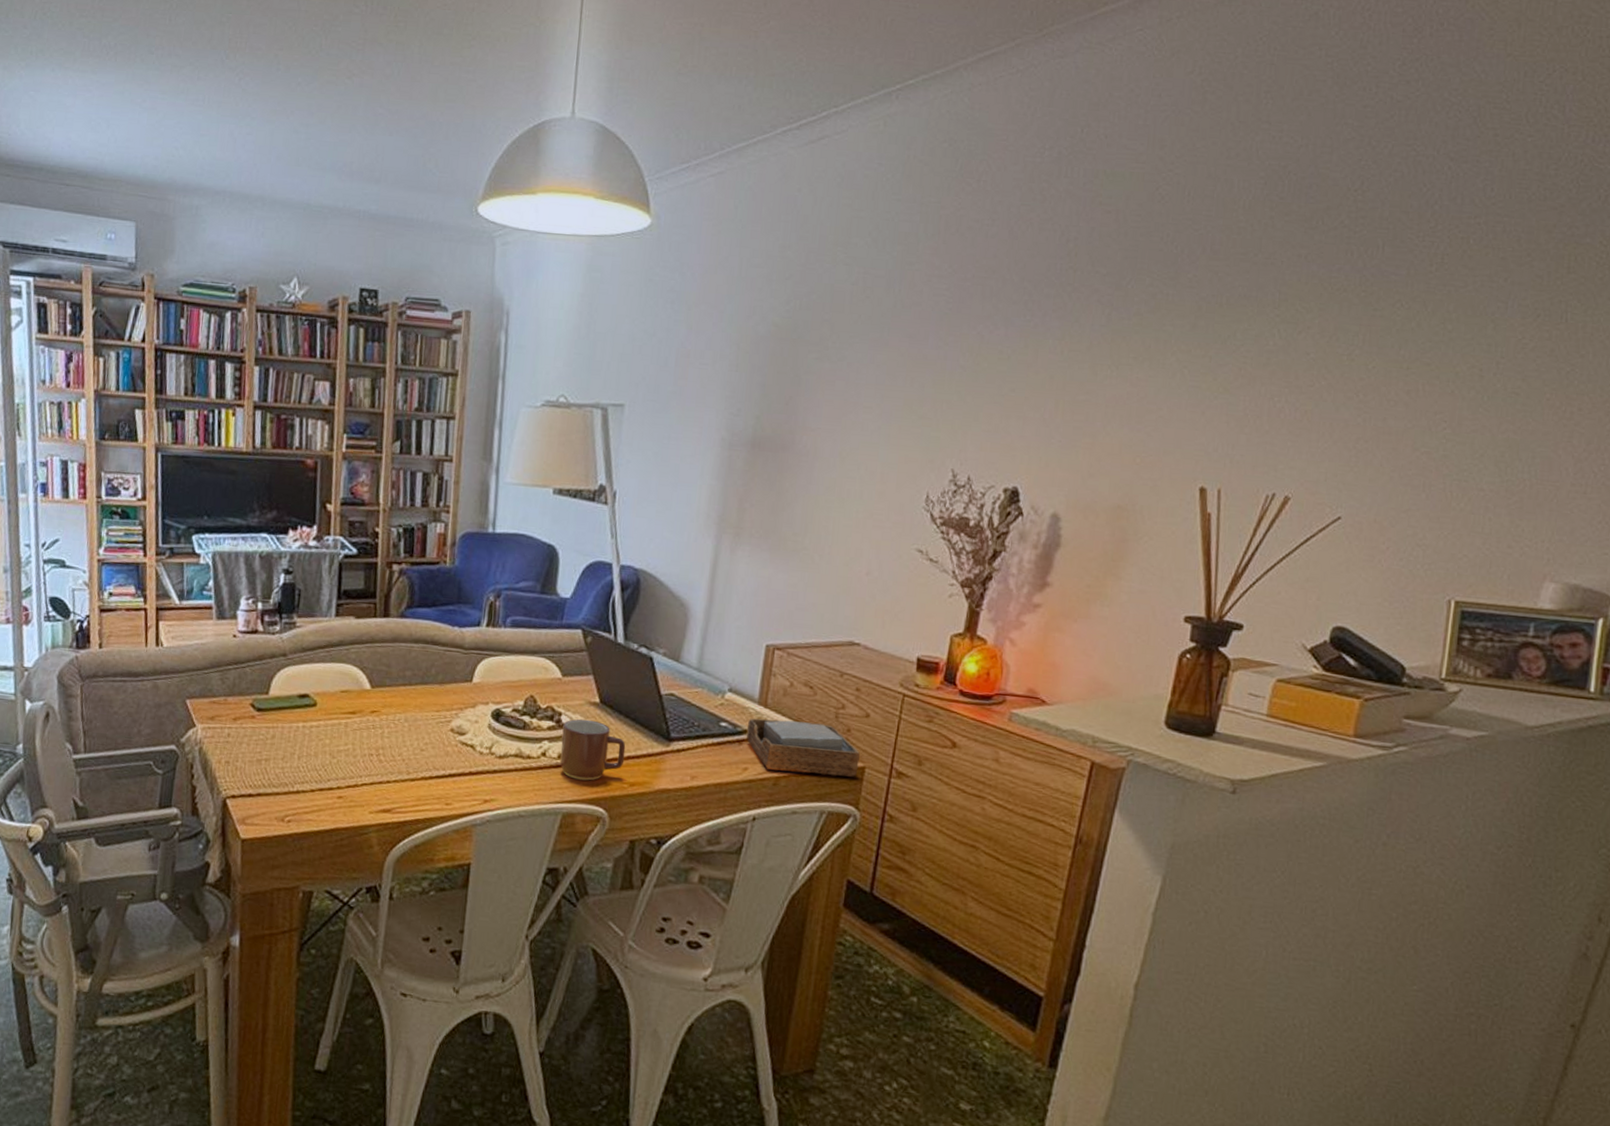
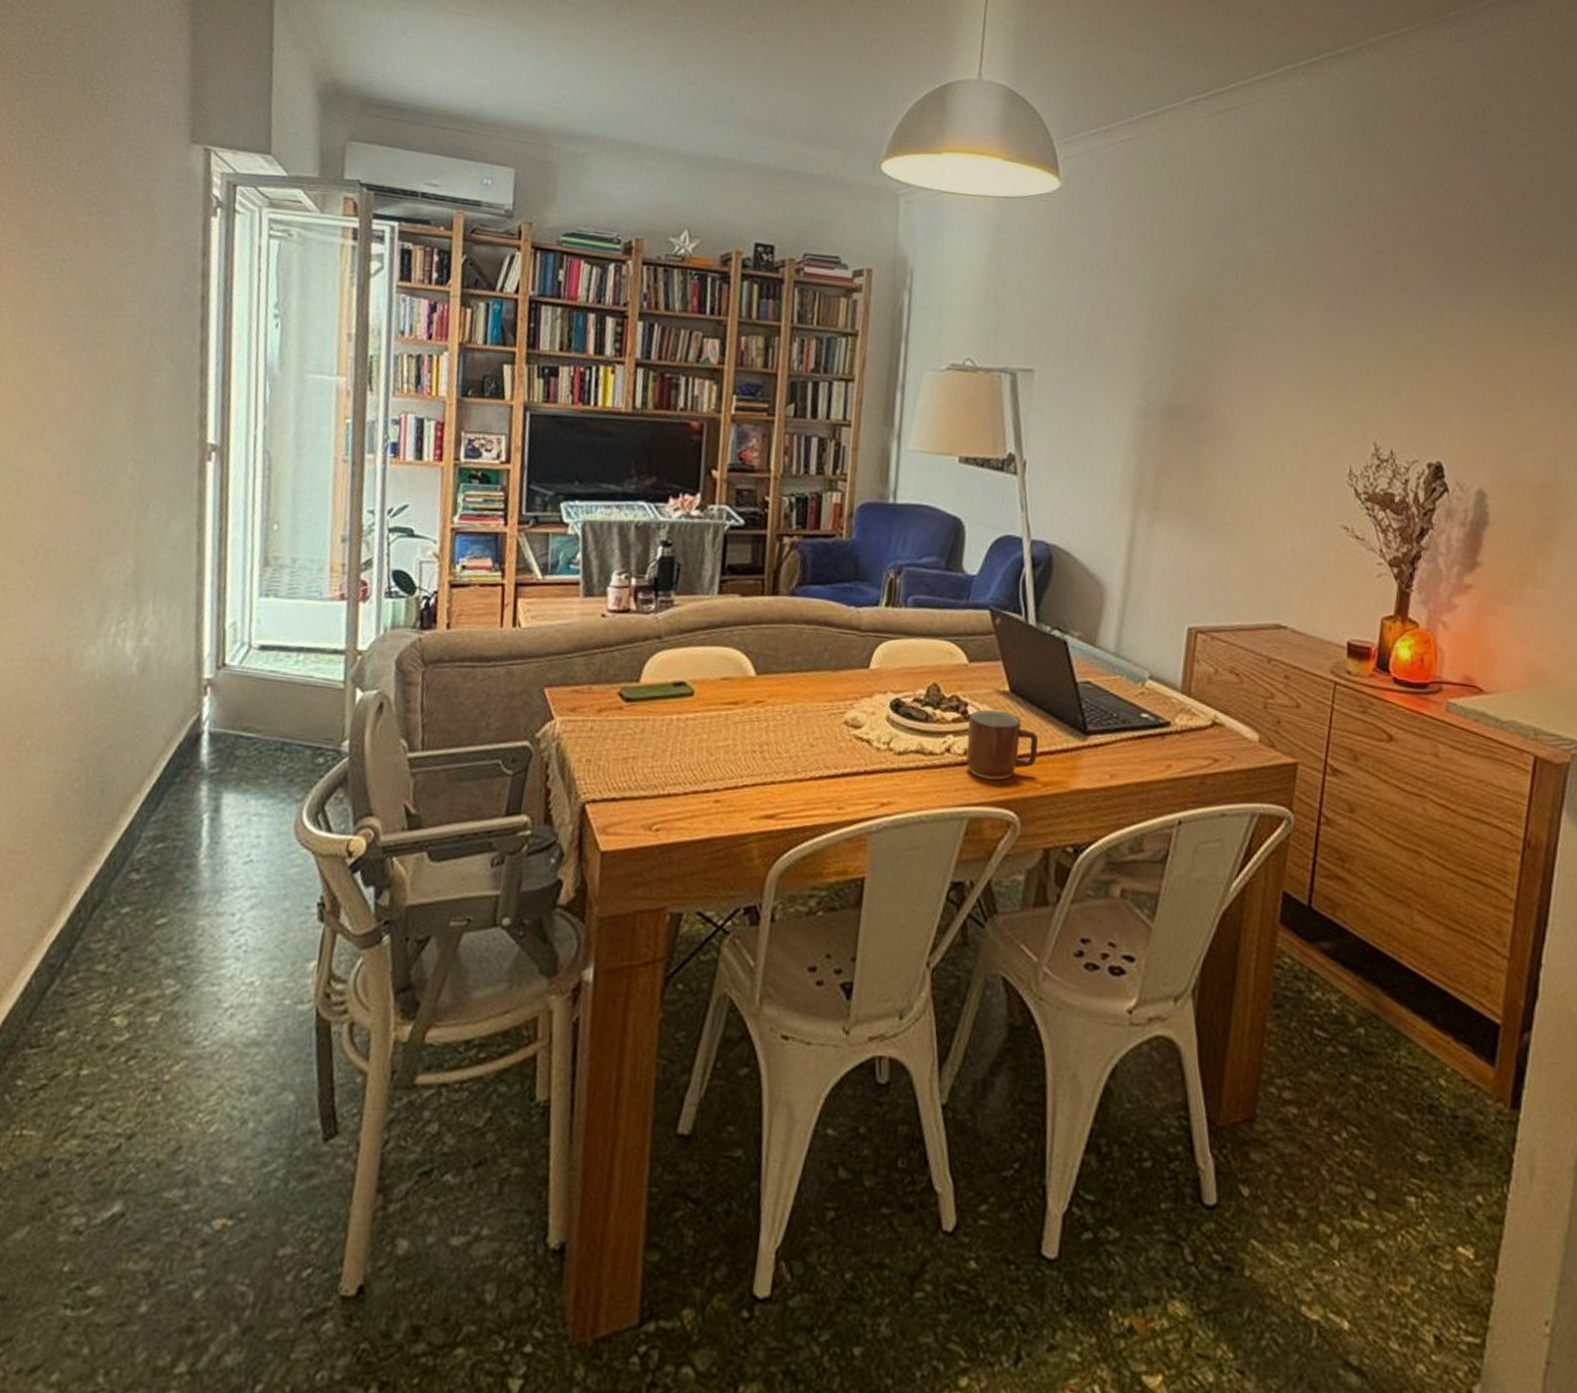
napkin holder: present [746,718,860,778] -> none [1169,708,1291,776]

